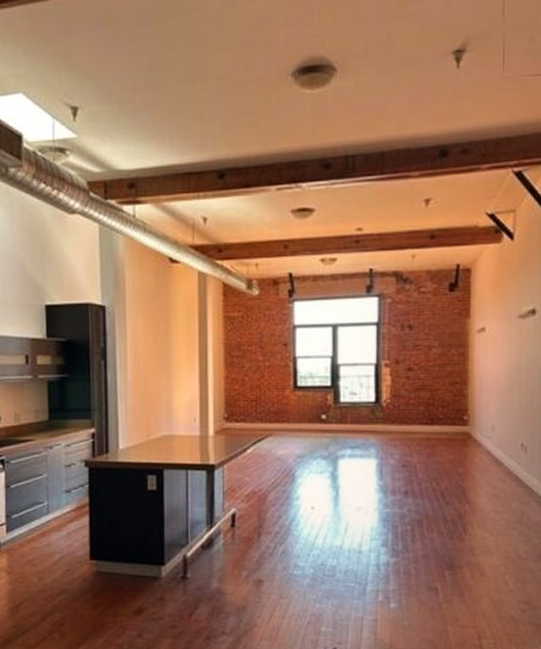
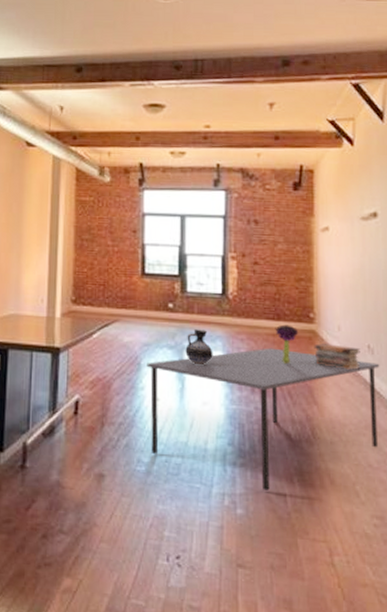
dining table: none [301,452,533,586] -> present [147,348,380,492]
ceramic jug: none [339,438,367,472] -> present [185,329,213,364]
bouquet: none [428,428,453,466] -> present [275,324,299,364]
book stack: none [467,445,514,468] -> present [314,344,360,370]

